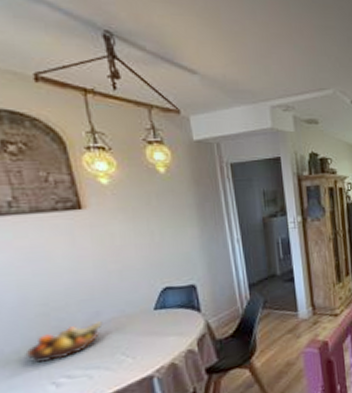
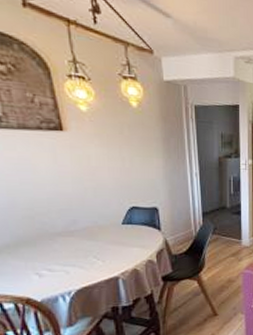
fruit bowl: present [25,321,103,363] -> none [14,229,79,257]

